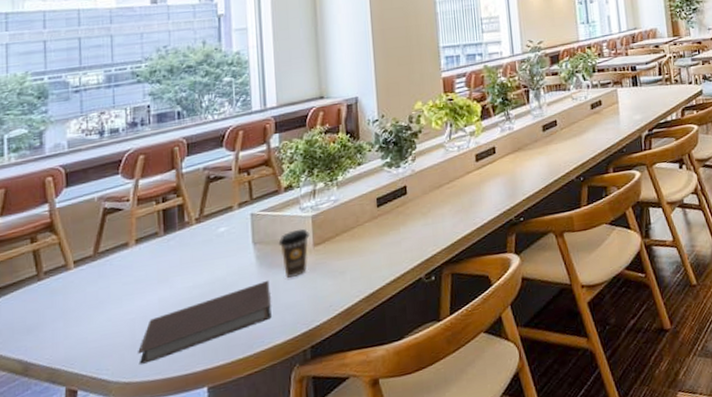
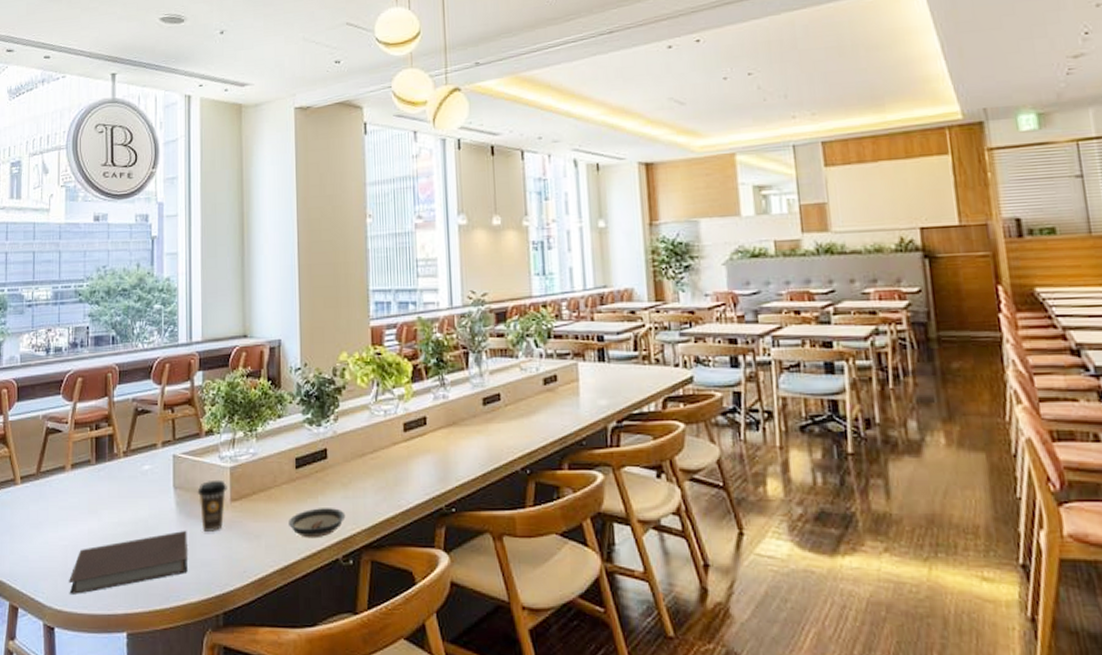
saucer: none [372,235,427,266] -> present [289,508,346,539]

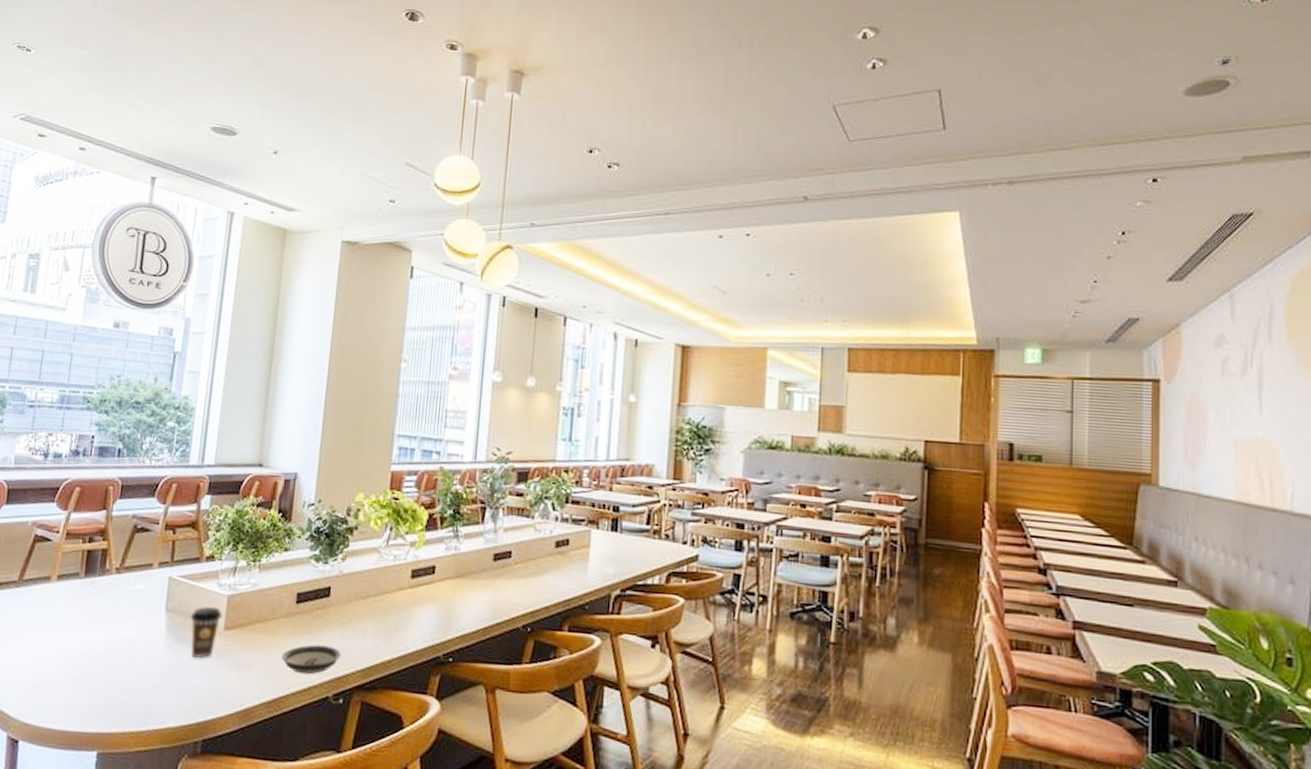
notebook: present [69,530,188,594] -> none [39,653,174,709]

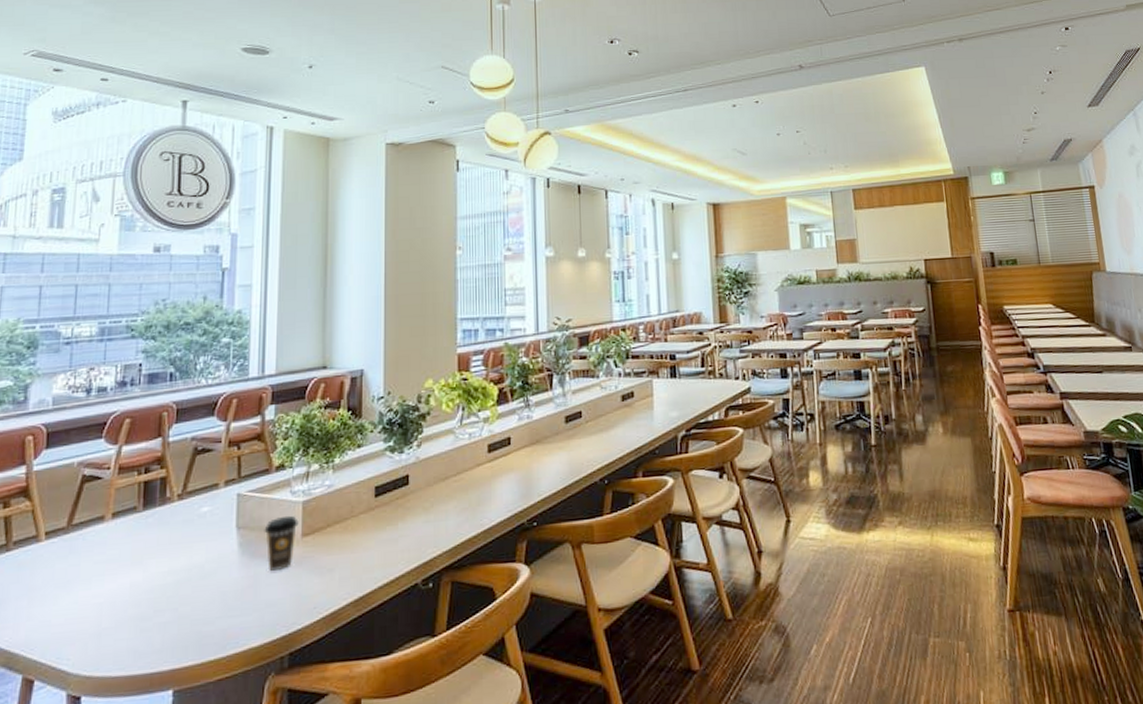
saucer: present [282,644,342,675] -> none [366,533,426,566]

